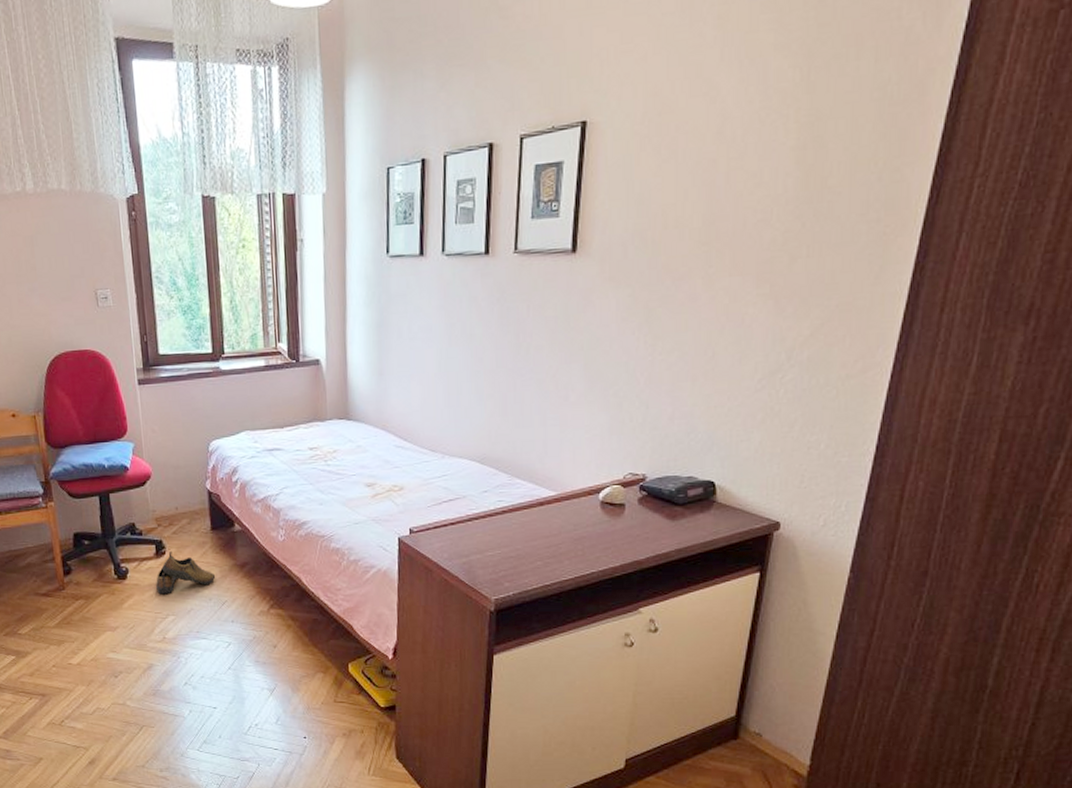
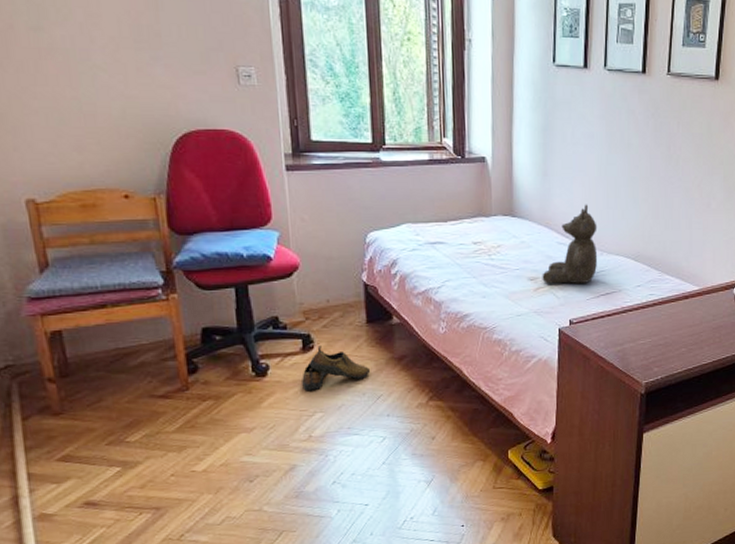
teddy bear: none [379,403,439,490] -> present [542,204,598,284]

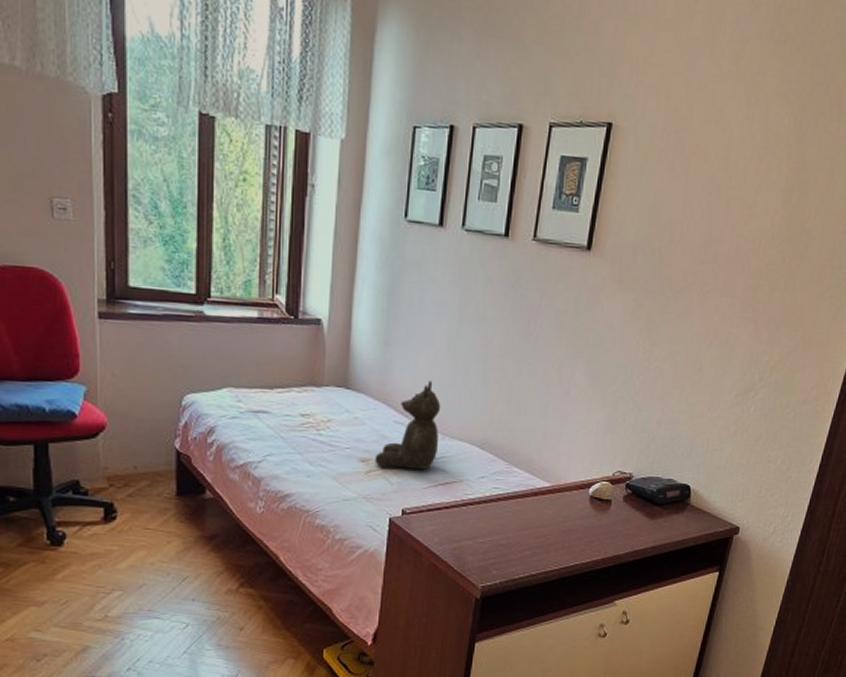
shoe: present [302,346,371,391] -> none [101,517,178,566]

